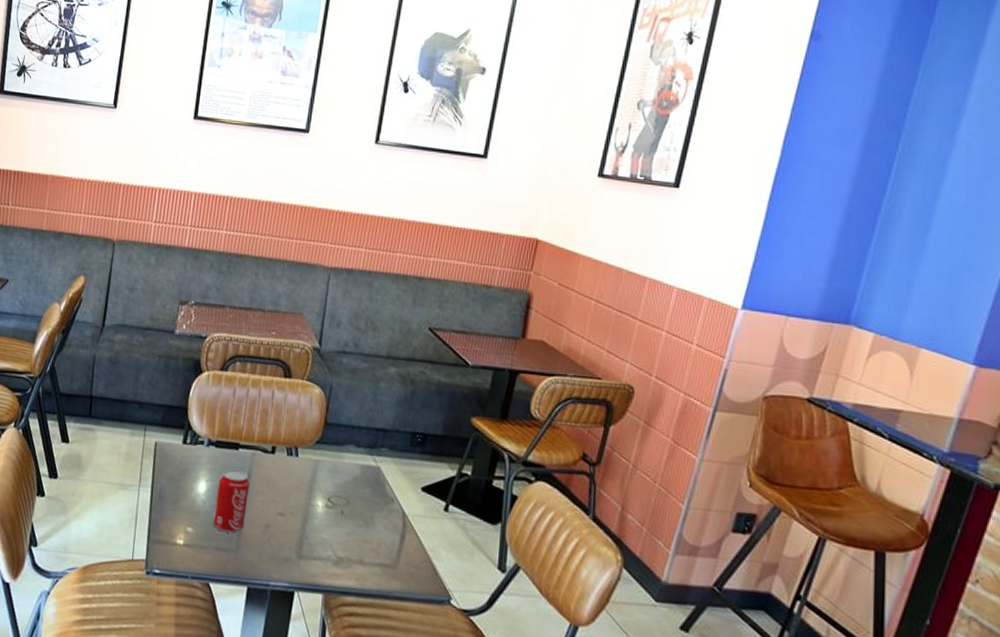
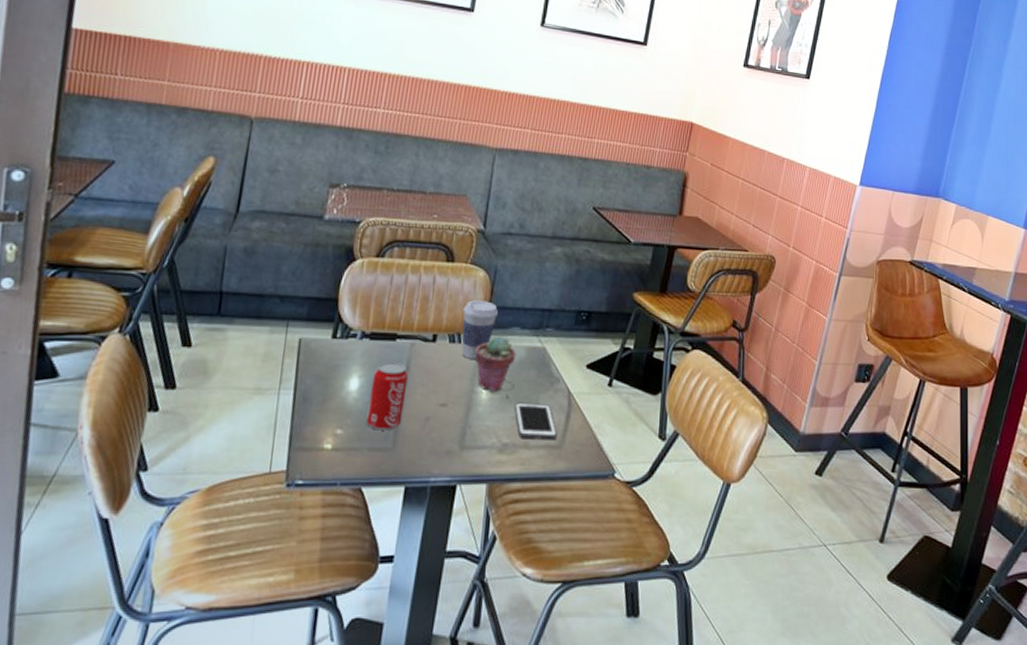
coffee cup: none [298,416,334,473] -> present [461,300,499,359]
potted succulent: none [311,452,351,506] -> present [475,336,516,391]
cell phone: none [349,518,391,559] -> present [514,402,557,440]

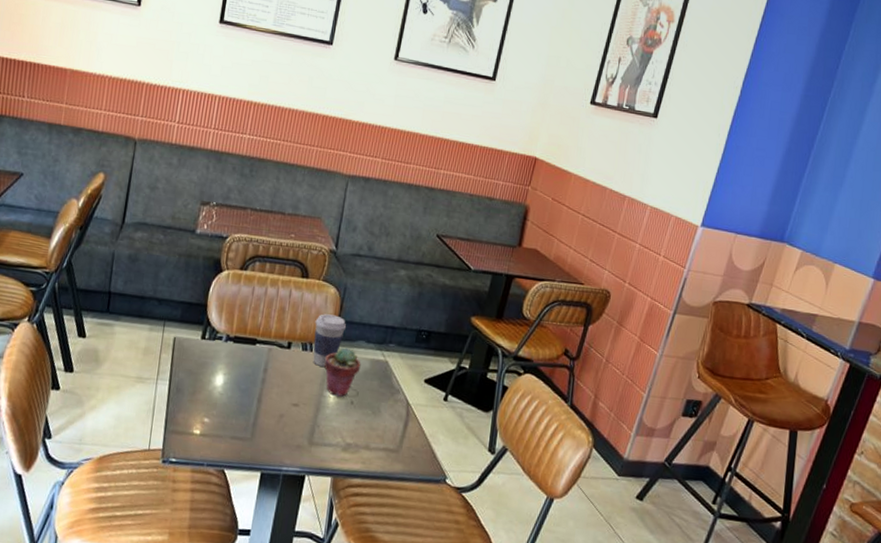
beverage can: present [366,361,408,431] -> none [229,362,266,423]
cell phone: present [514,402,557,440] -> none [357,408,395,445]

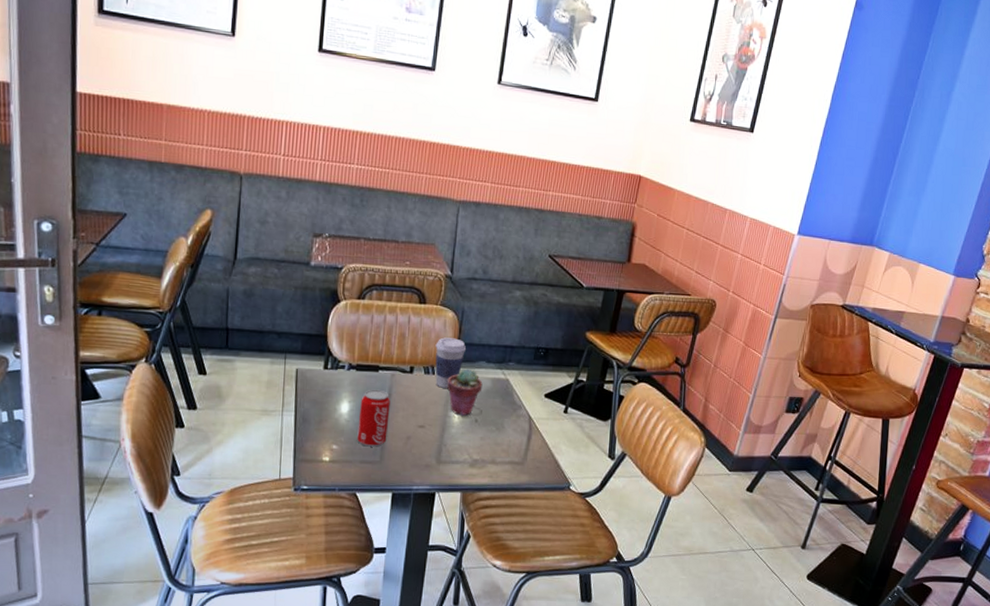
beverage can: none [229,362,266,423] -> present [357,389,390,447]

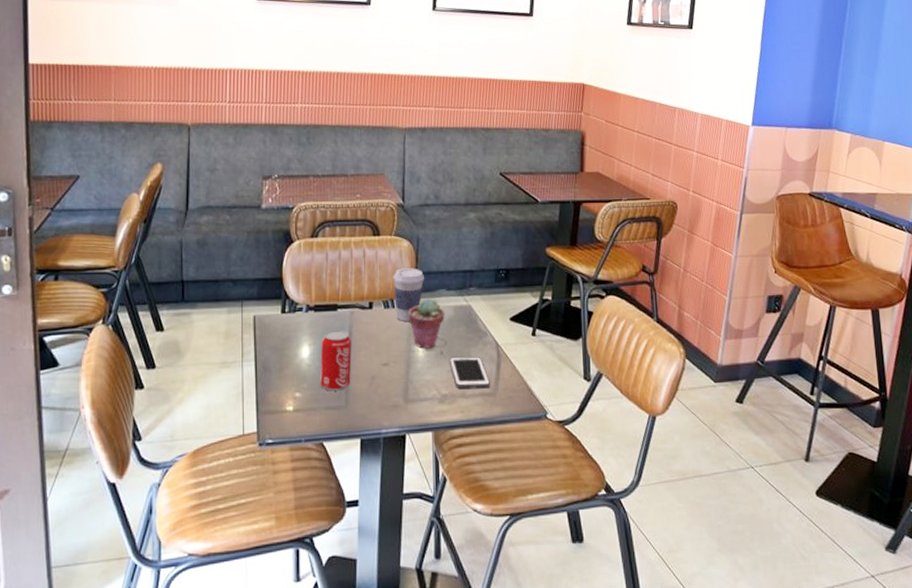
cell phone: none [482,425,520,458] -> present [449,356,490,389]

